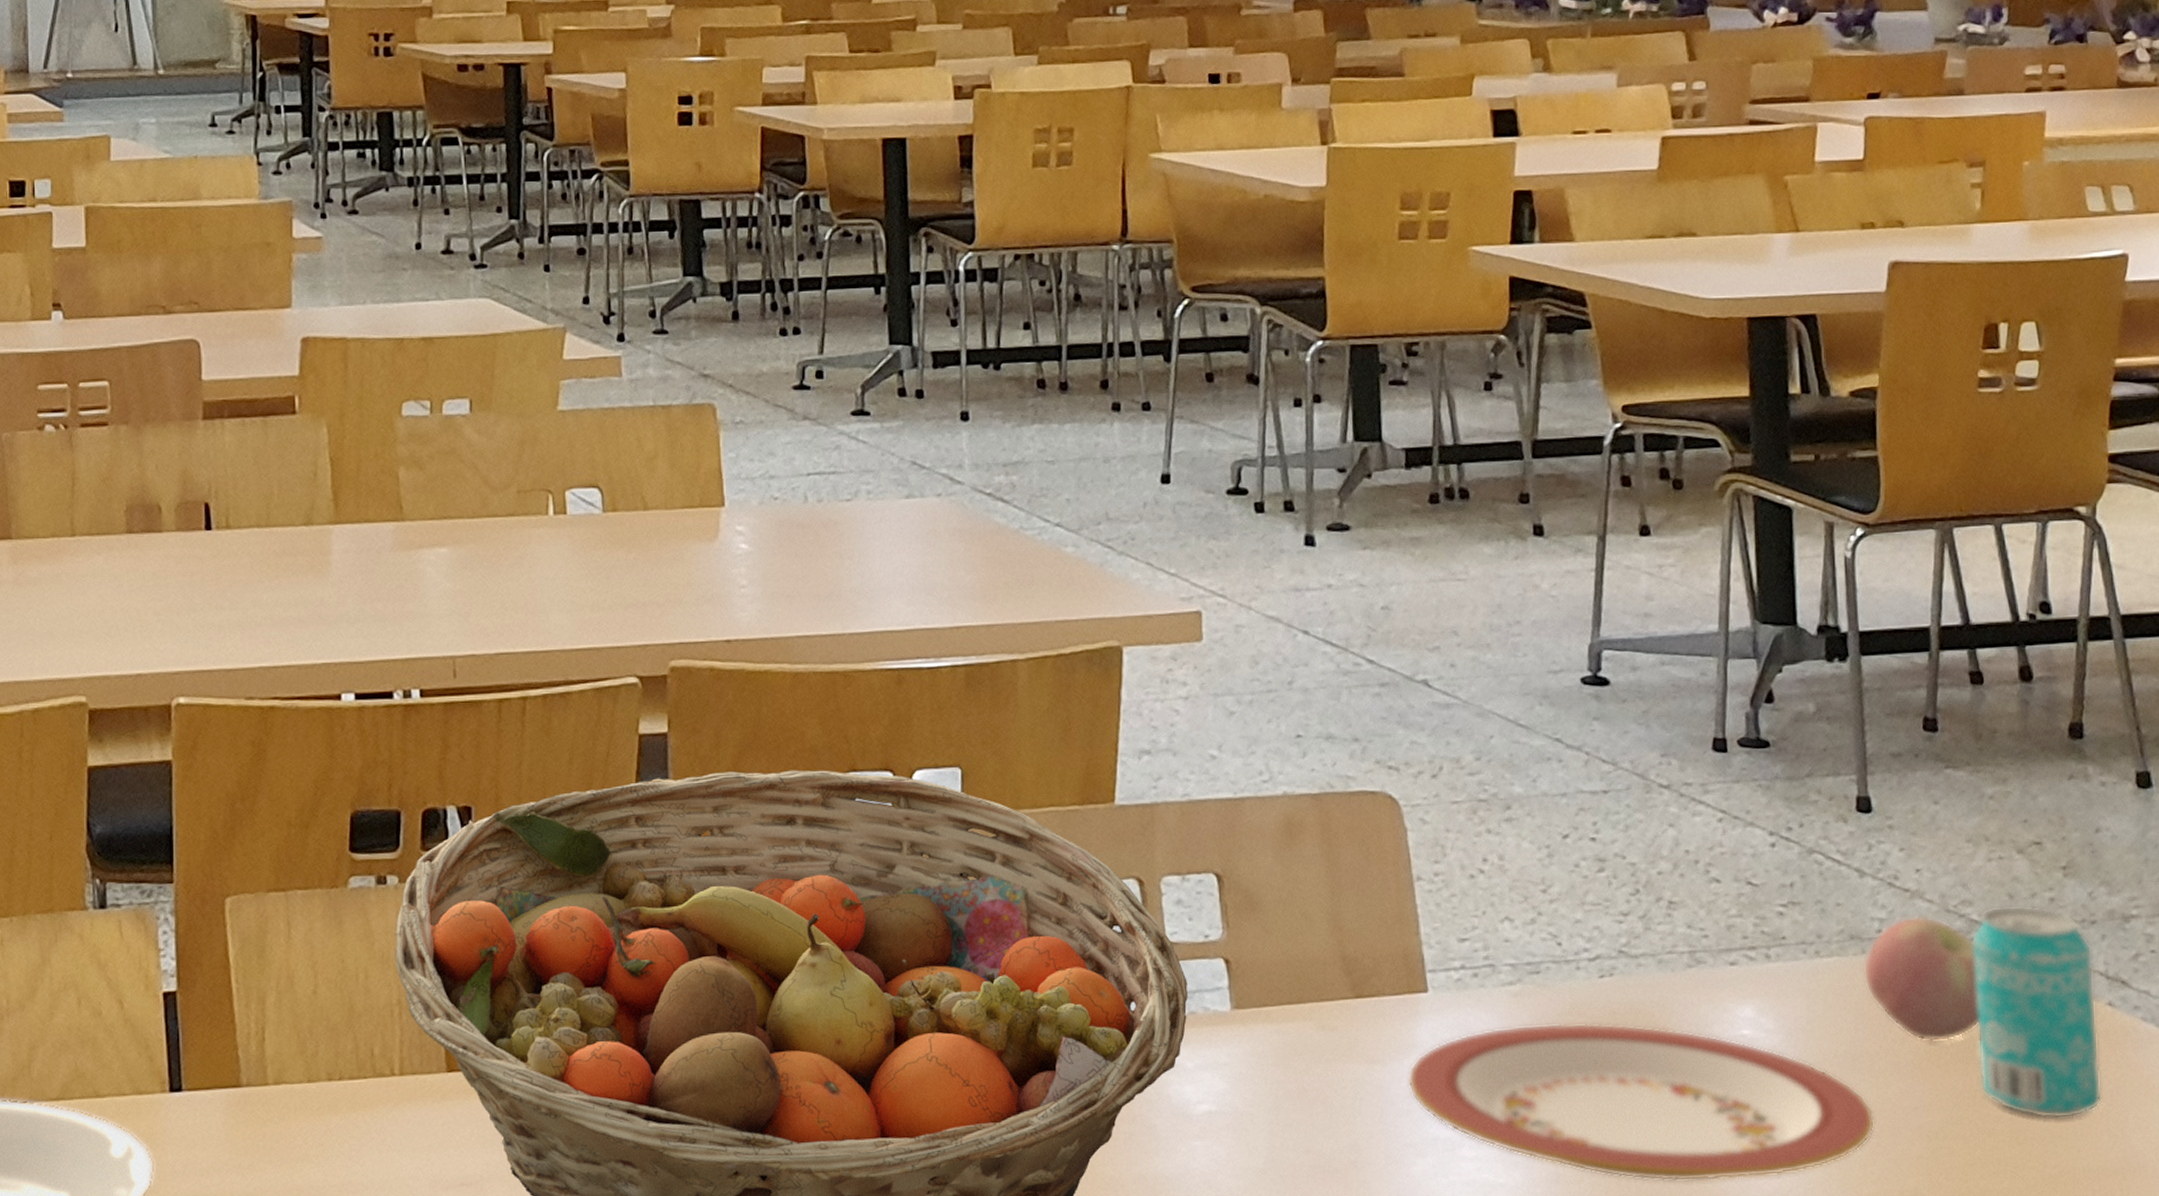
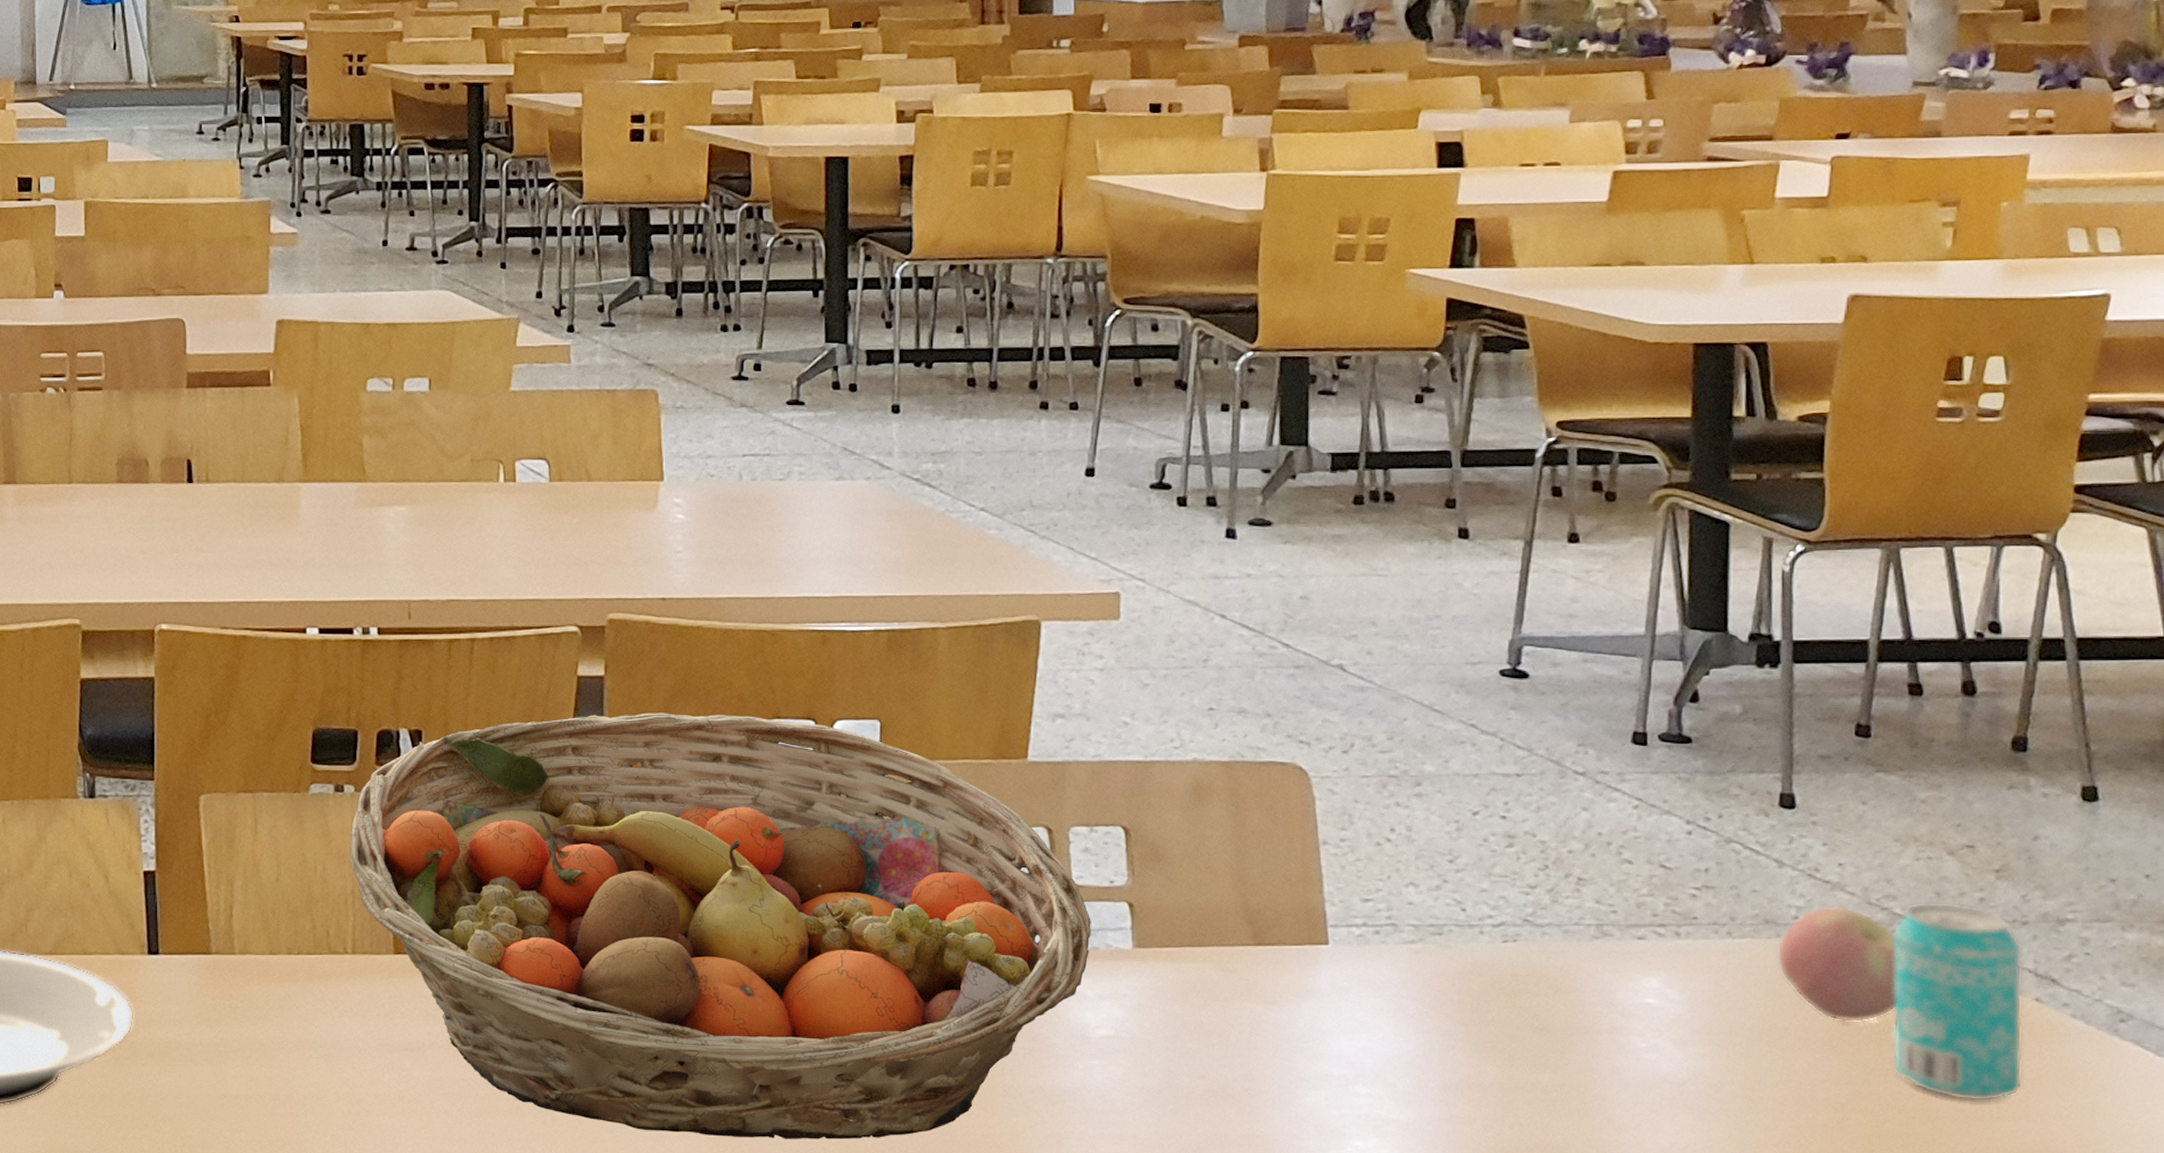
plate: present [1407,1022,1875,1182] -> none [1304,980,1780,1132]

